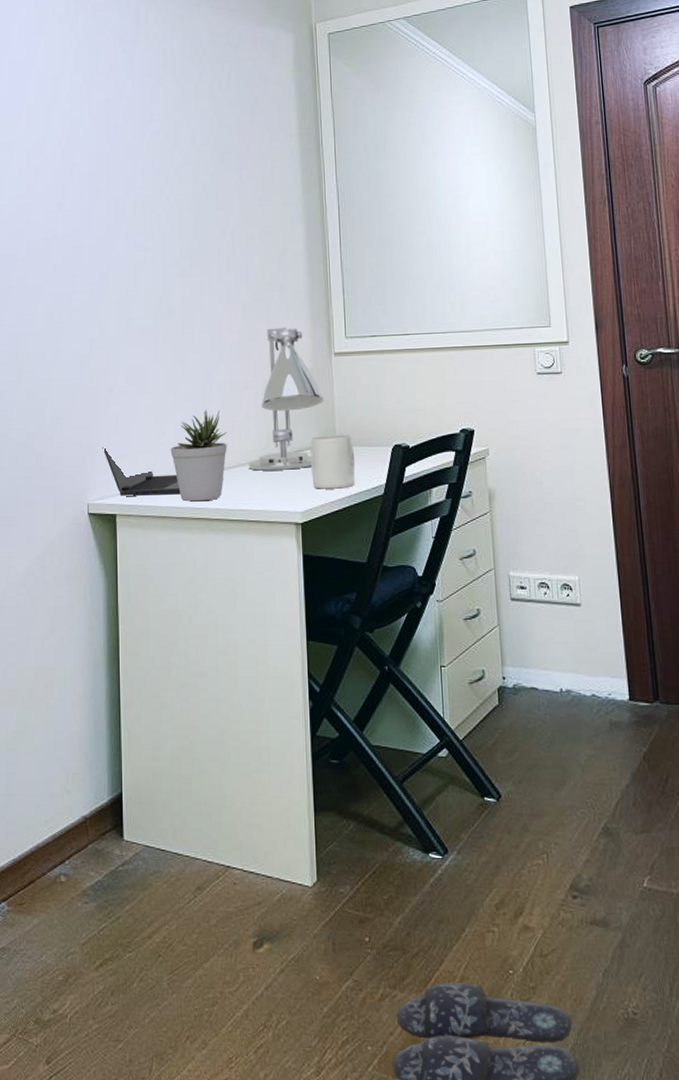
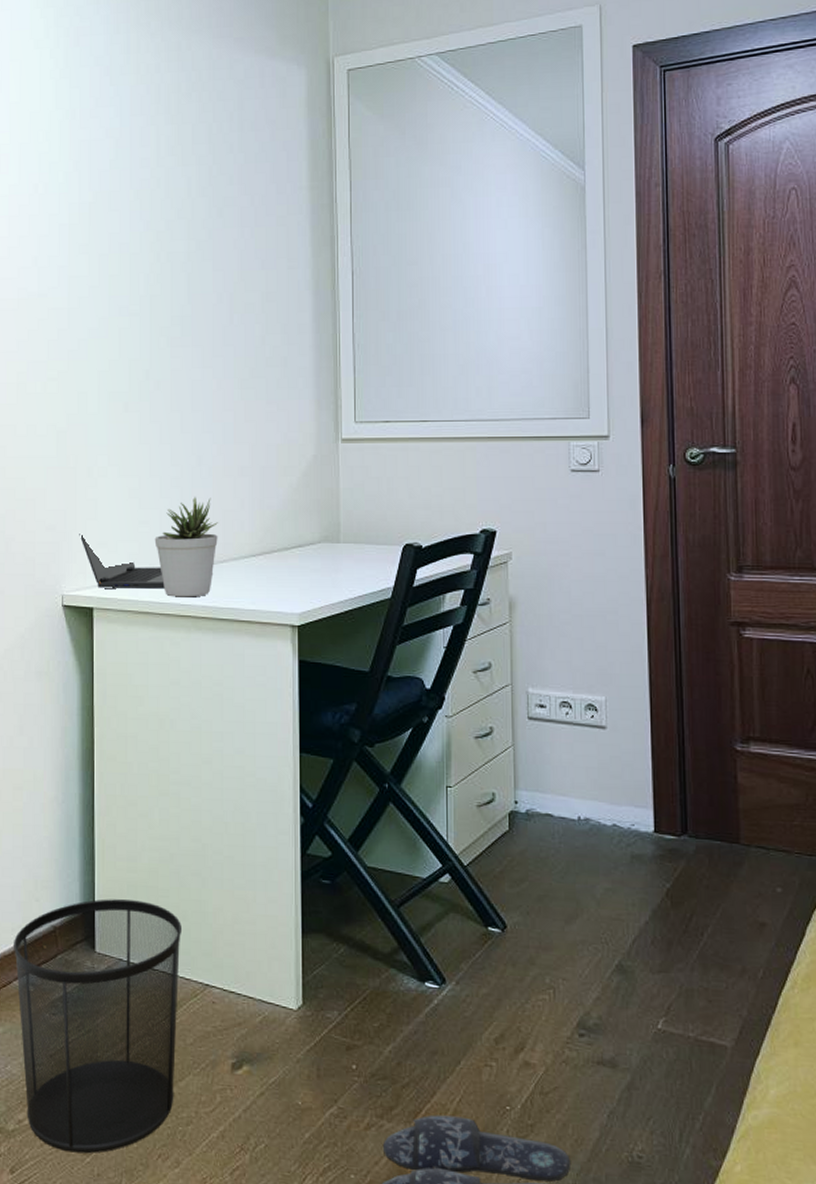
waste bin: none [46,788,203,1040] -> present [13,899,181,1154]
desk lamp: present [248,327,325,471] -> none [241,408,329,567]
mug: present [310,434,355,489] -> none [311,529,360,590]

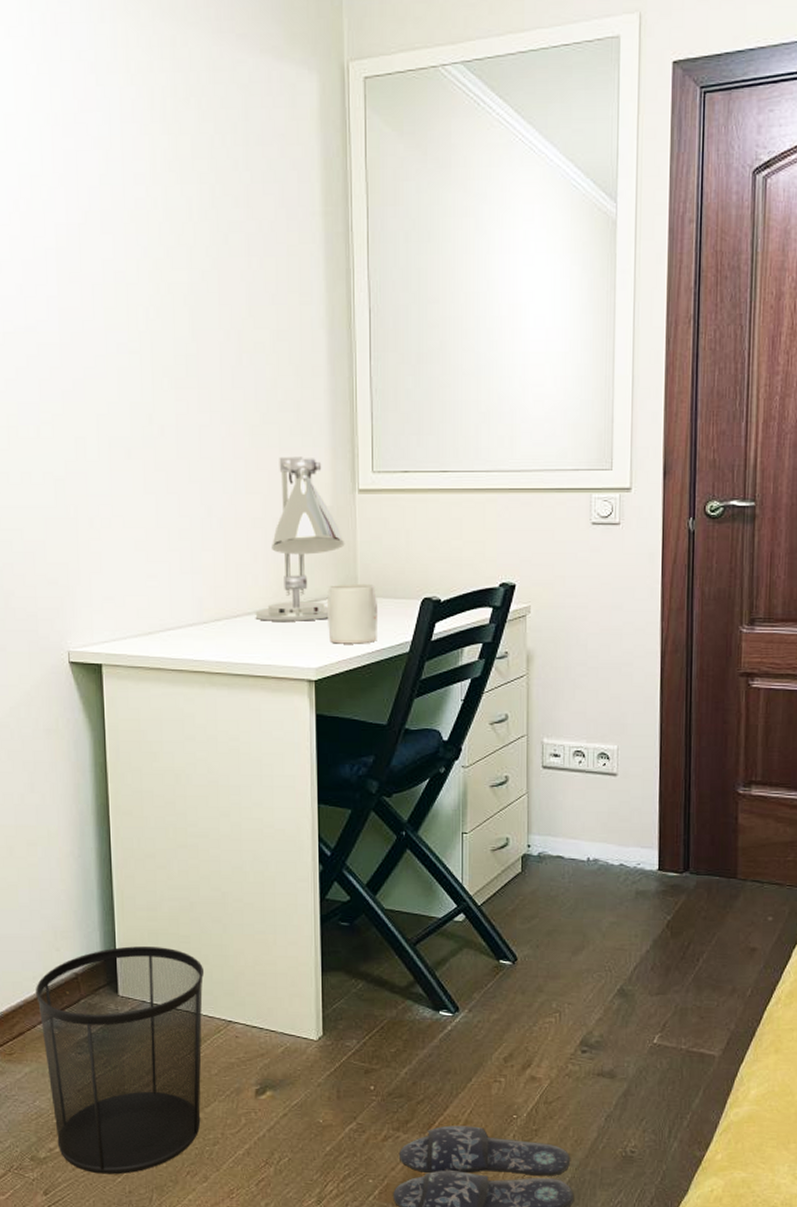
laptop: present [79,534,165,589] -> none [83,588,176,644]
potted plant: present [154,496,218,598] -> none [164,549,231,653]
desk lamp: none [241,408,329,567] -> present [255,456,345,621]
mug: none [311,529,360,590] -> present [327,583,377,644]

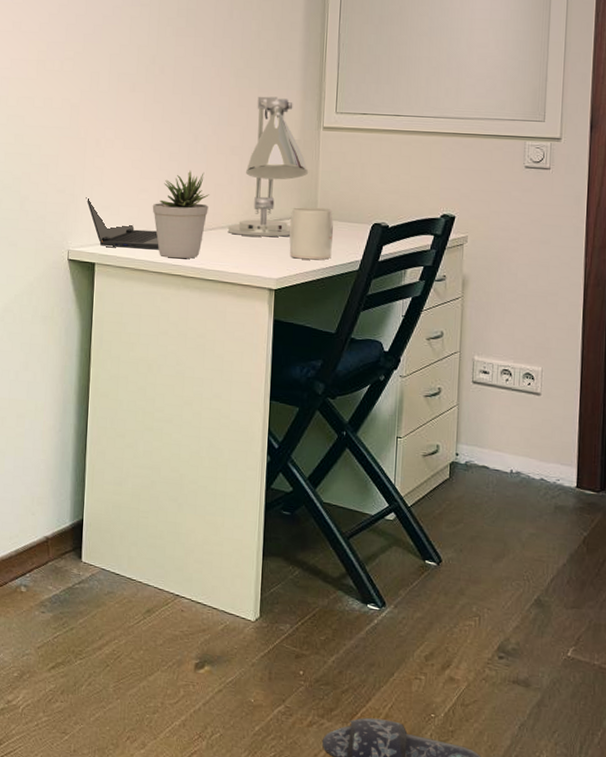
waste bin: present [35,946,203,1174] -> none [10,516,158,732]
laptop: none [83,588,176,644] -> present [86,197,159,249]
potted plant: none [164,549,231,653] -> present [152,170,209,259]

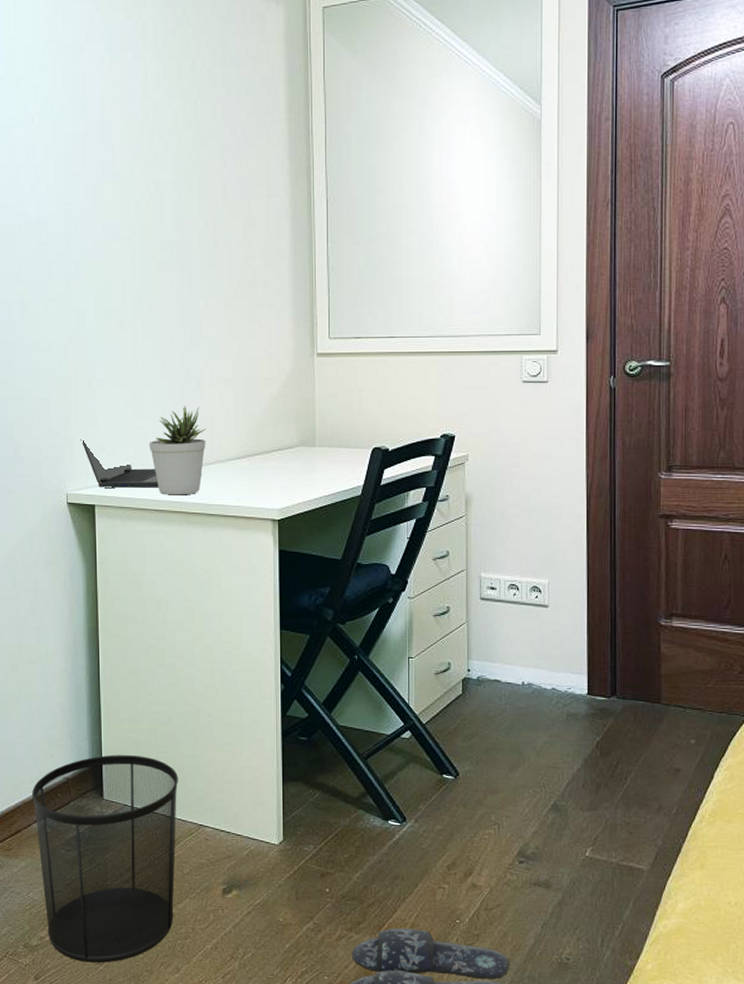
waste bin: none [10,516,158,732] -> present [31,755,178,963]
desk lamp: present [227,96,309,237] -> none [227,325,305,468]
mug: present [289,206,333,260] -> none [290,435,333,488]

